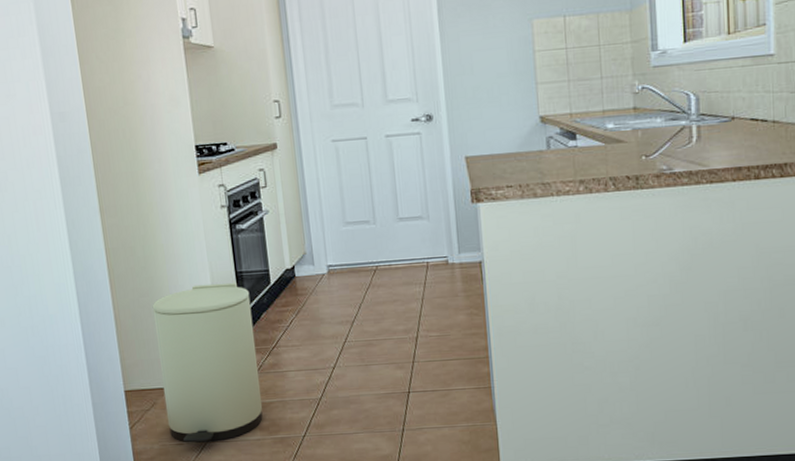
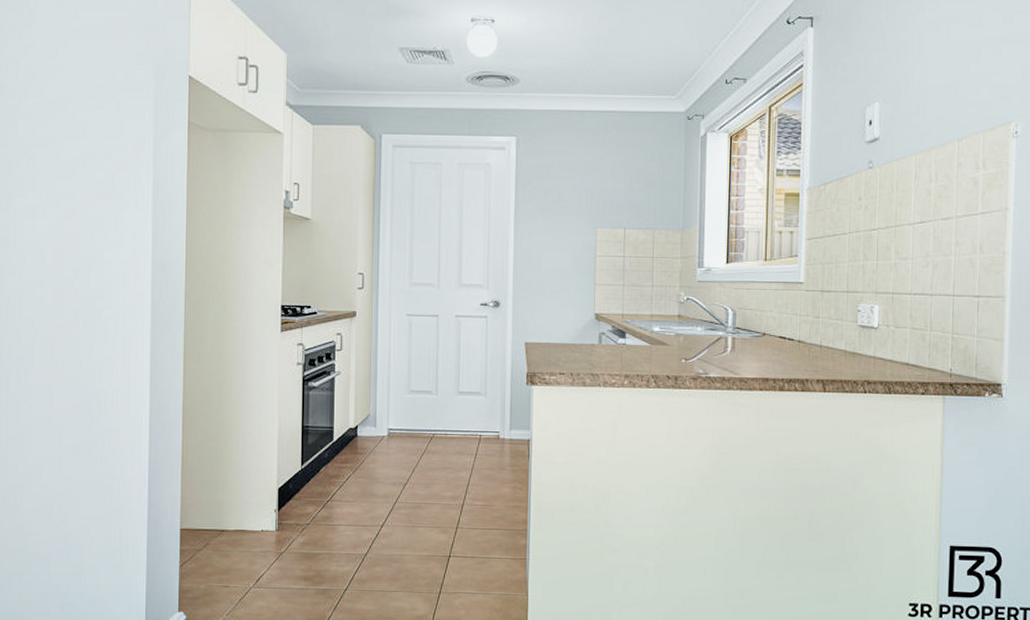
pedal bin: present [152,282,263,443] -> none [217,434,313,587]

